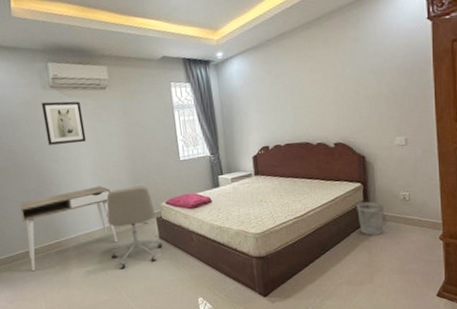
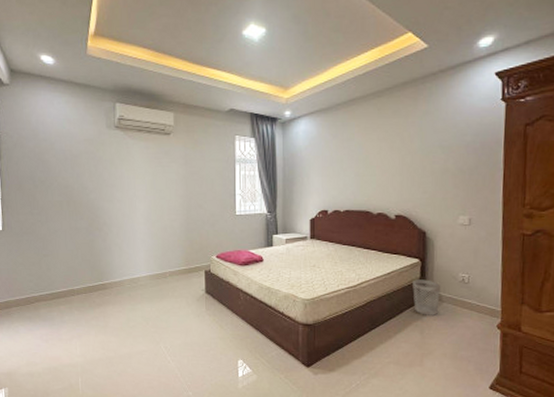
desk: present [19,185,118,272] -> none [68,231,163,312]
wall art: present [41,101,86,145] -> none [104,141,144,186]
office chair: present [106,185,163,269] -> none [154,236,208,320]

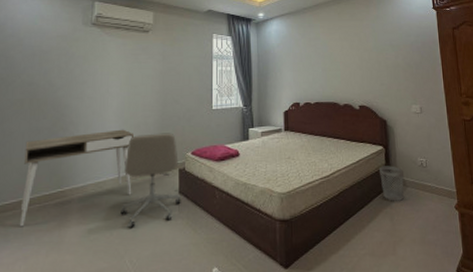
desk: none [68,231,163,312] -> present [19,129,133,227]
office chair: none [154,236,208,320] -> present [120,133,181,229]

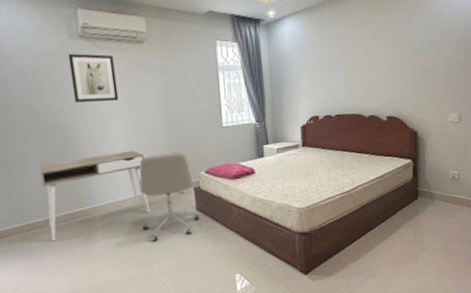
wall art: none [76,37,120,82] -> present [67,53,119,103]
wastebasket: present [379,165,404,201] -> none [406,179,432,214]

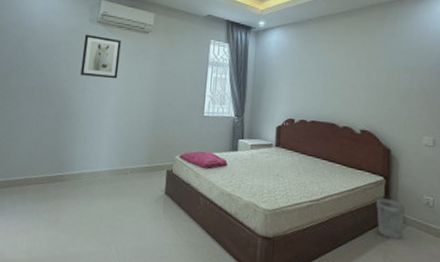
desk: present [39,150,151,242] -> none [24,125,127,202]
office chair: present [139,152,199,242] -> none [110,132,167,220]
wastebasket: none [406,179,432,214] -> present [376,198,405,239]

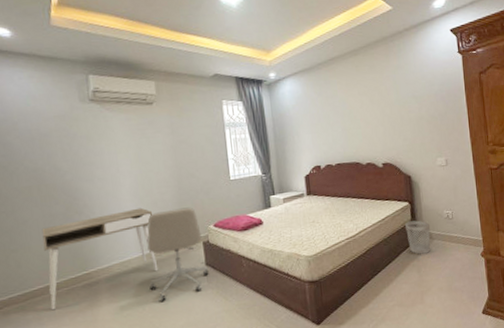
desk: none [24,125,127,202] -> present [41,207,159,311]
wall art: present [80,34,121,79] -> none [77,116,128,163]
office chair: none [110,132,167,220] -> present [147,207,209,302]

